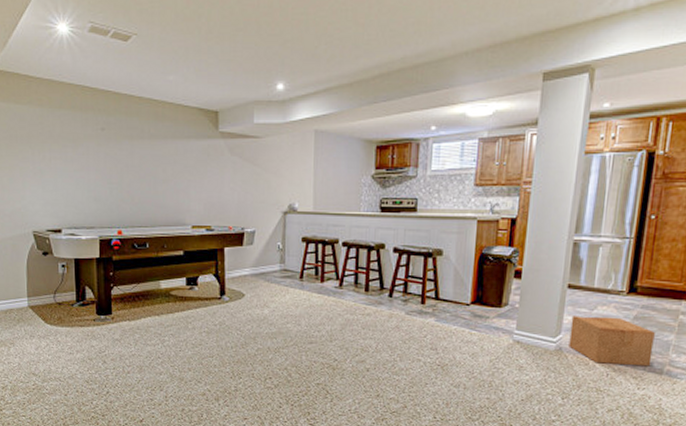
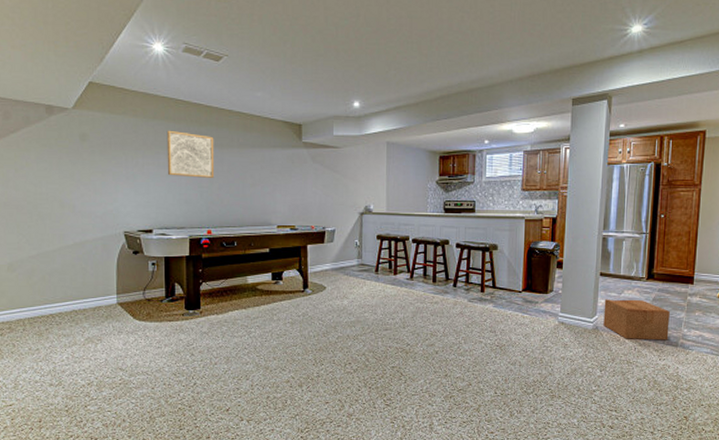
wall art: none [73,120,125,173] -> present [166,130,215,178]

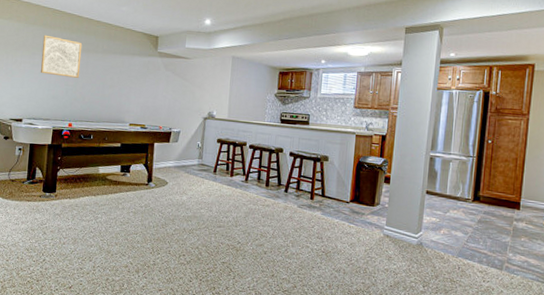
cardboard box: present [603,299,670,340] -> none [428,217,495,263]

